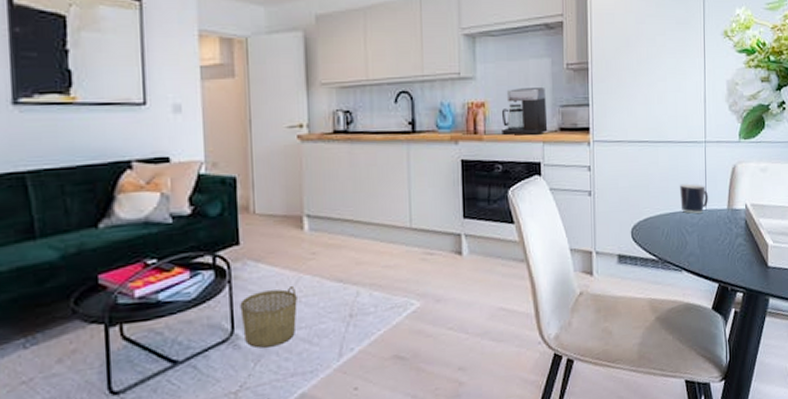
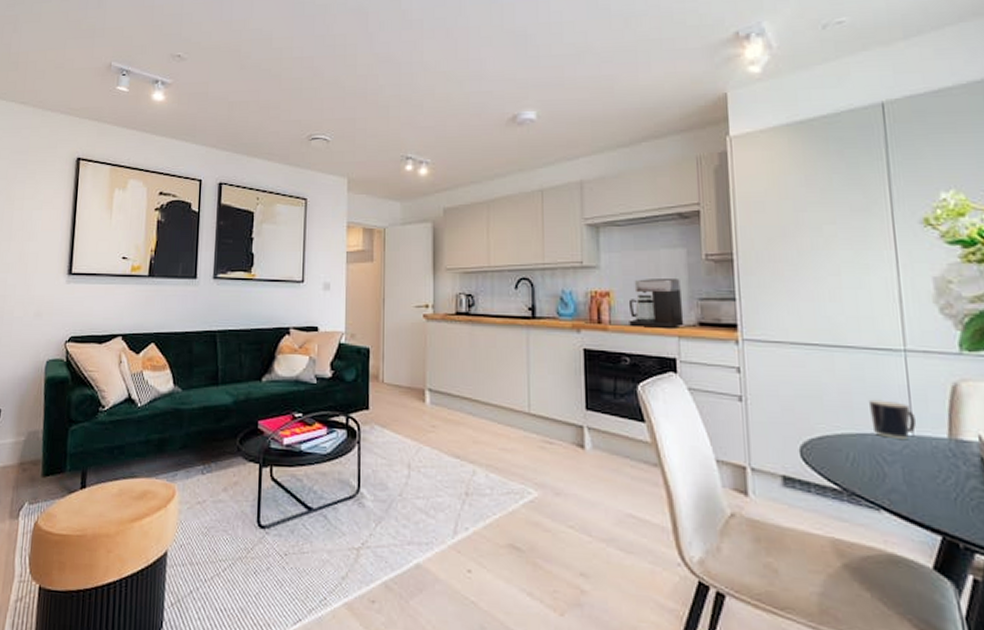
basket: present [240,287,297,348] -> none [366,456,417,511]

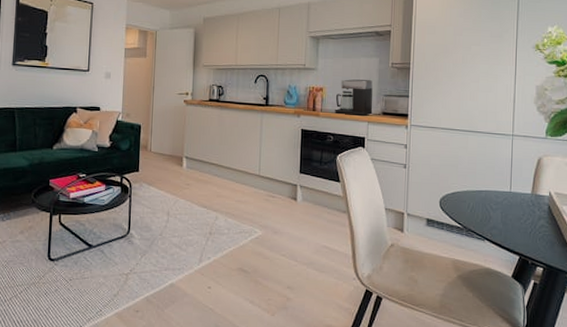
mug: present [868,399,916,440] -> none [486,167,513,195]

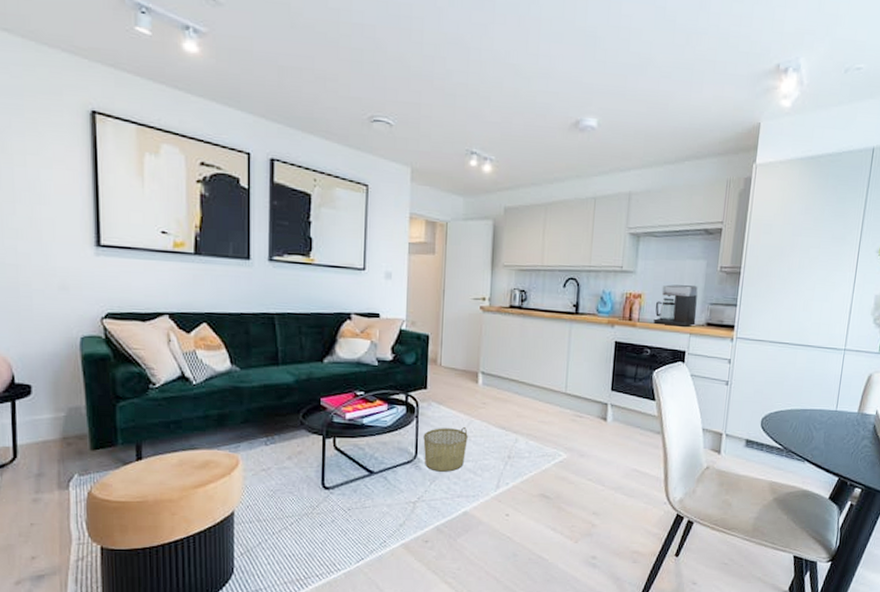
basket: none [135,206,174,247] -> present [423,427,468,472]

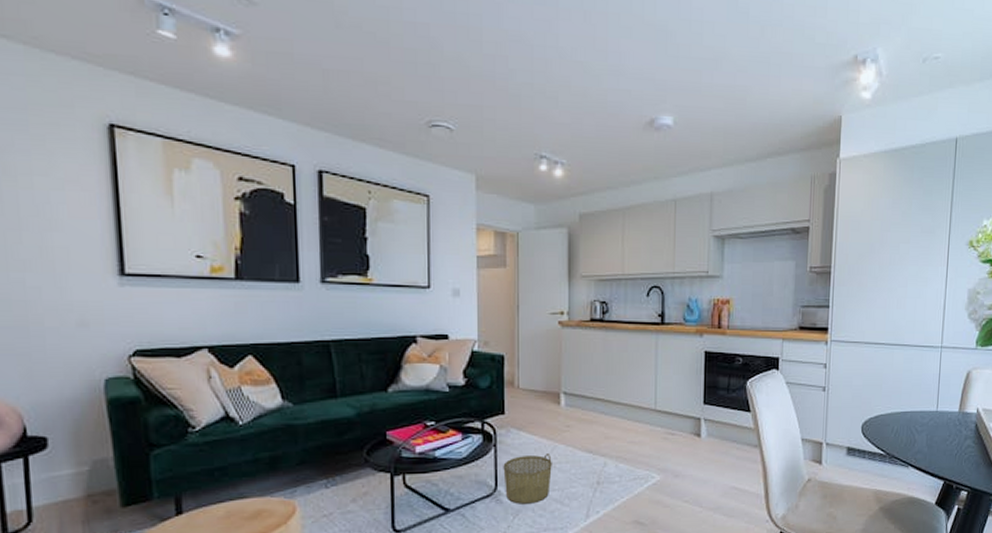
coffee maker: present [653,284,698,328] -> none [744,288,788,333]

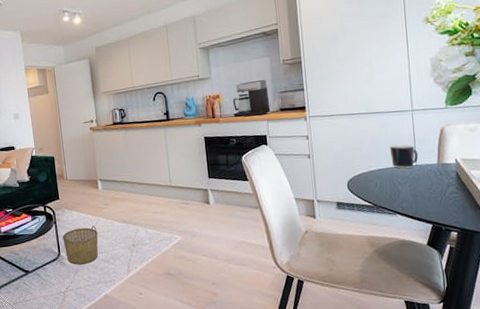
coffee maker: none [744,288,788,333] -> present [233,80,271,118]
mug: none [912,385,940,415] -> present [389,145,418,169]

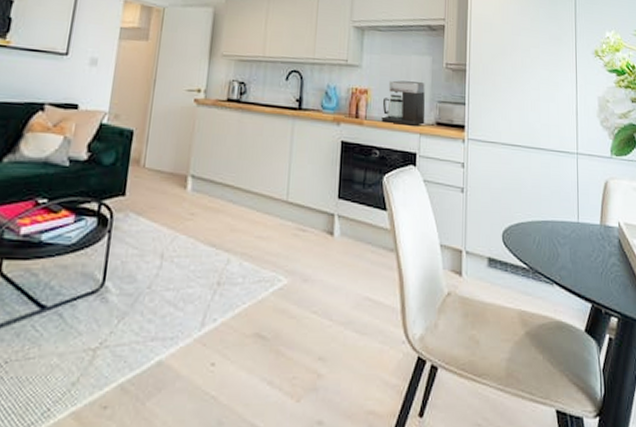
basket: present [62,226,98,265] -> none [113,245,170,305]
mug: present [389,145,418,169] -> none [551,192,580,226]

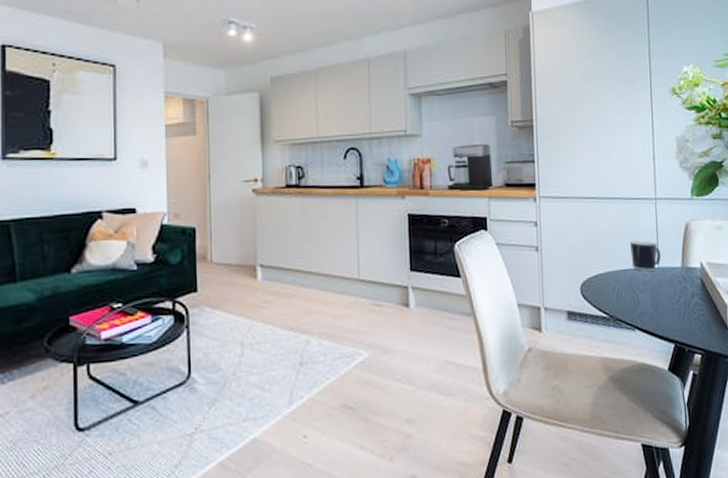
mug: none [551,192,580,226] -> present [629,240,661,272]

